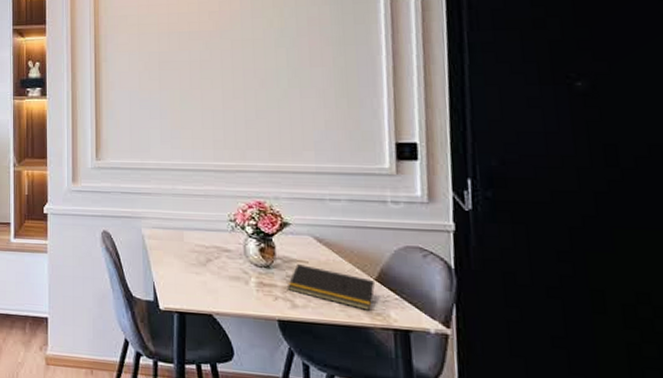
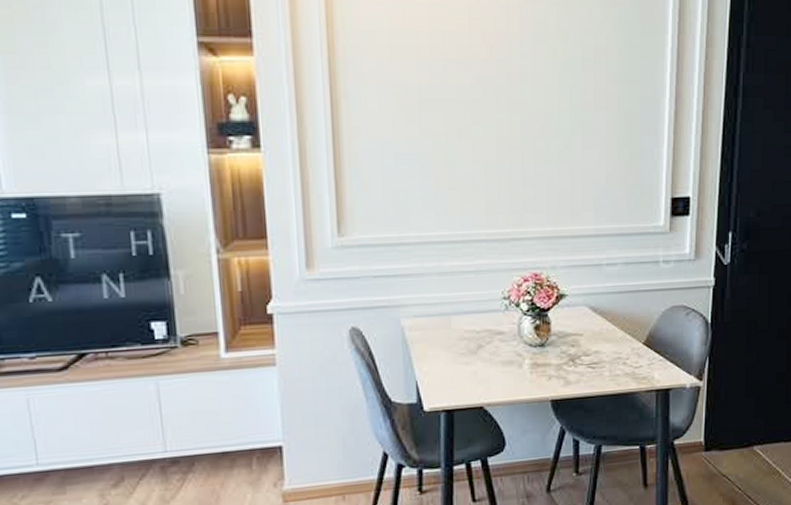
notepad: present [288,263,375,310] -> none [562,337,642,376]

